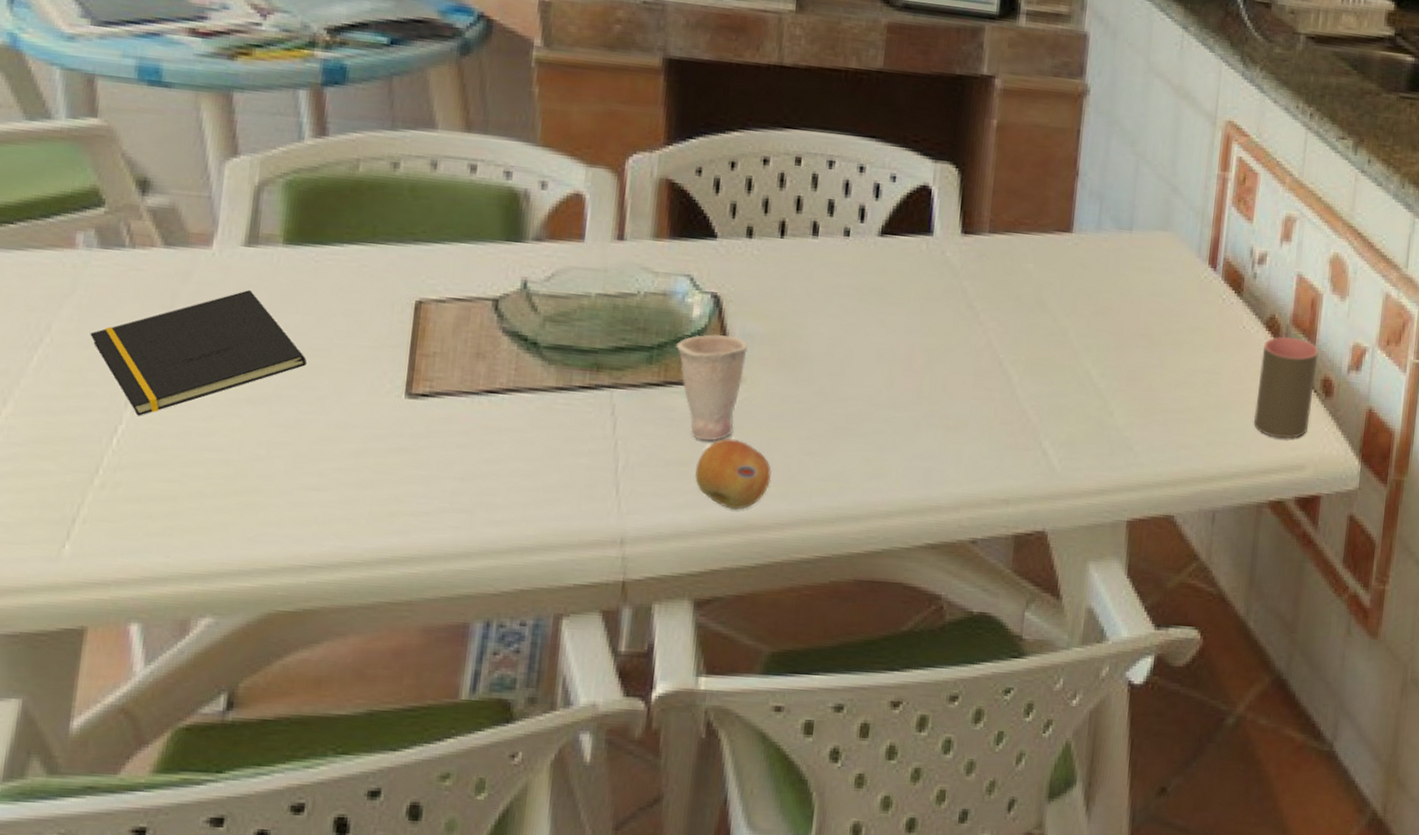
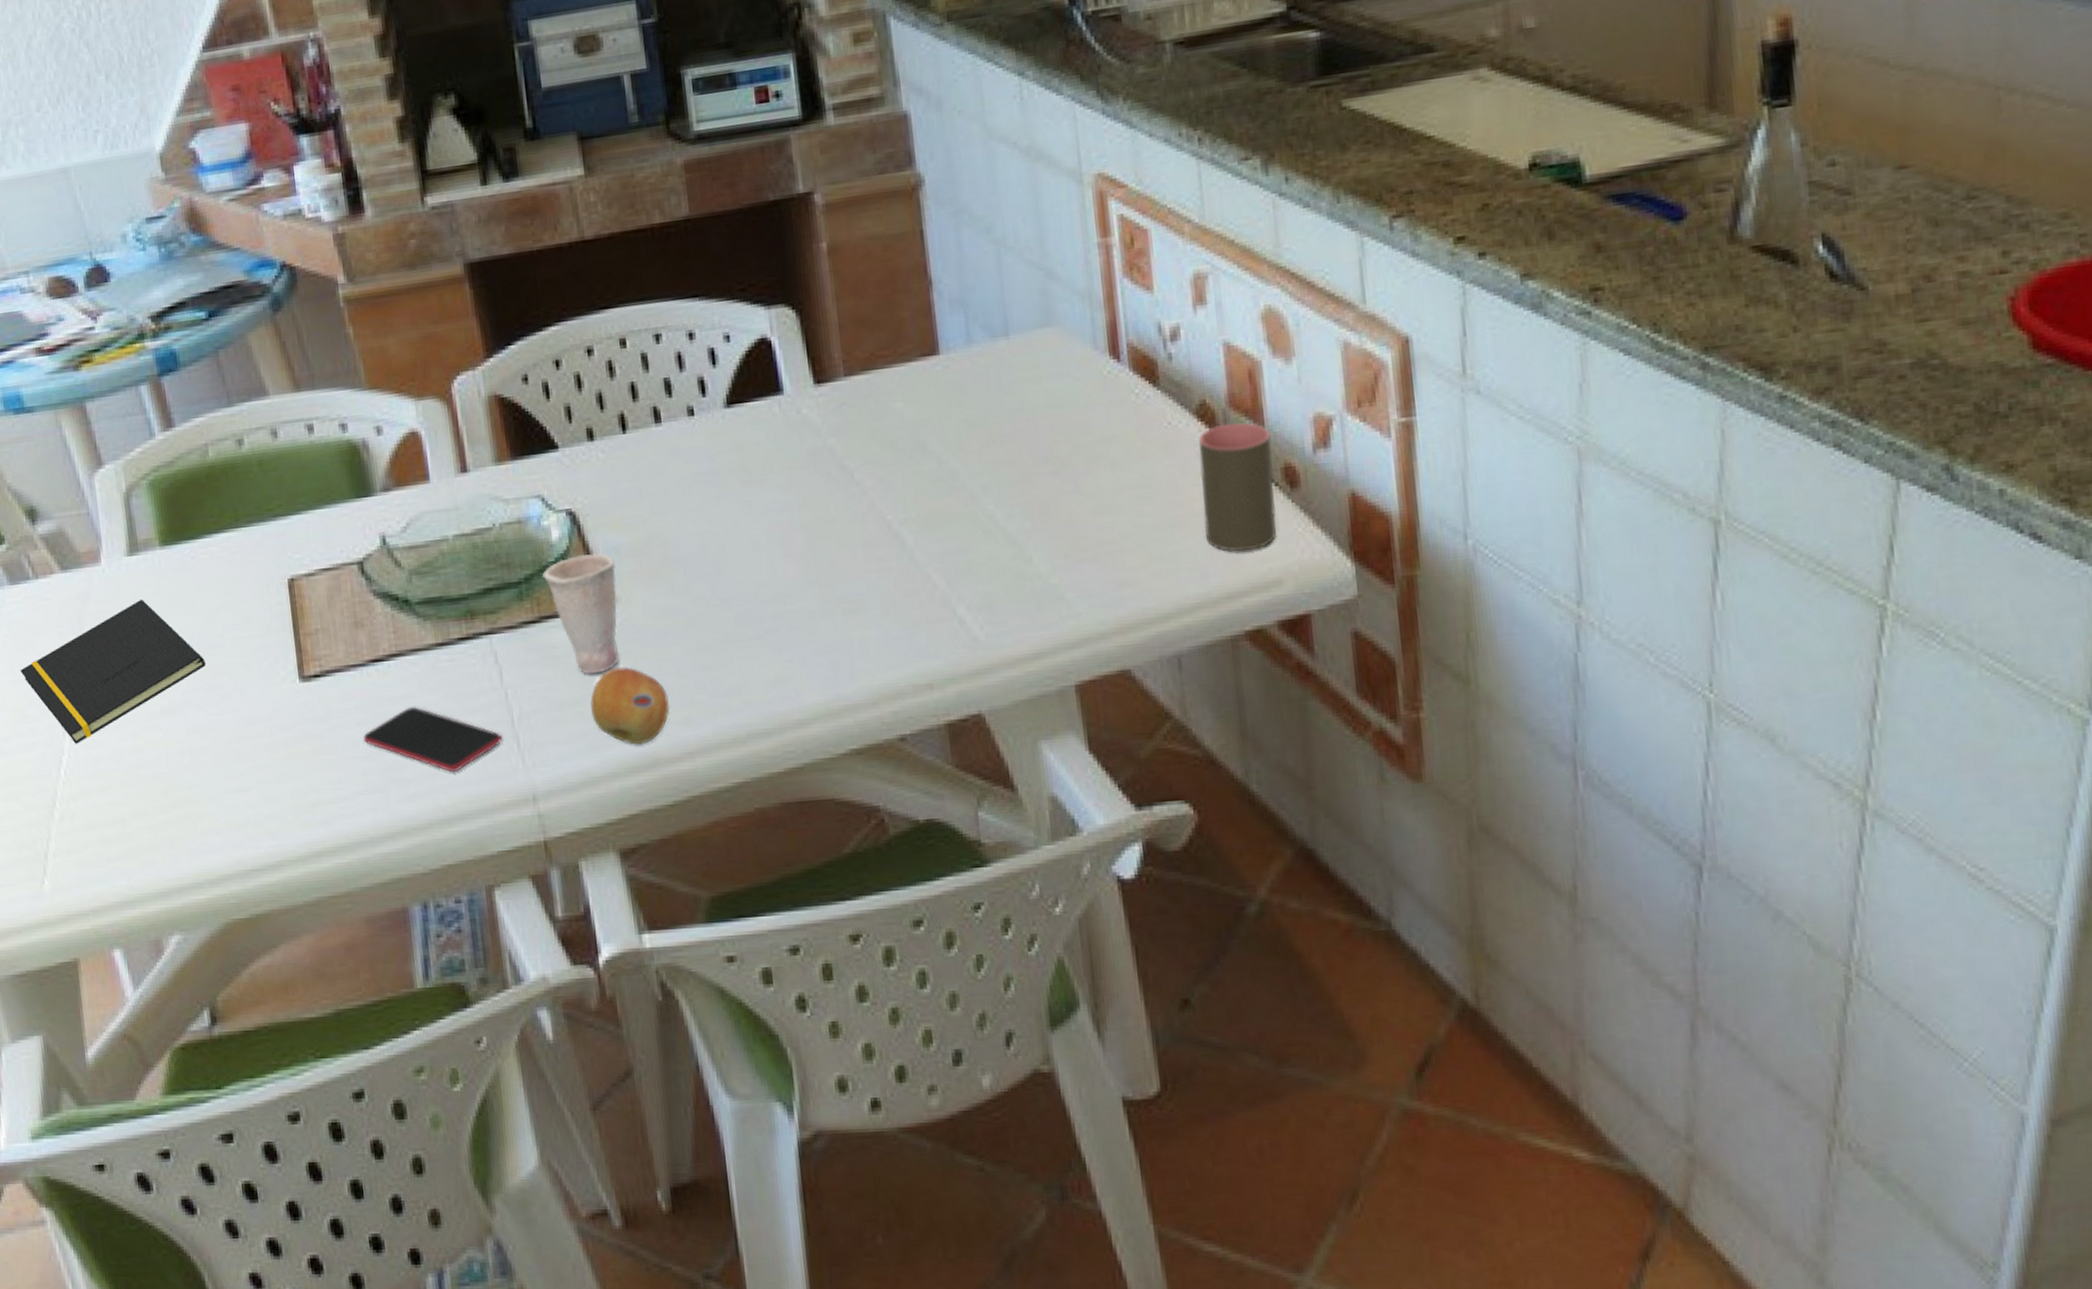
smartphone: none [460,439,602,507] -> present [363,706,502,773]

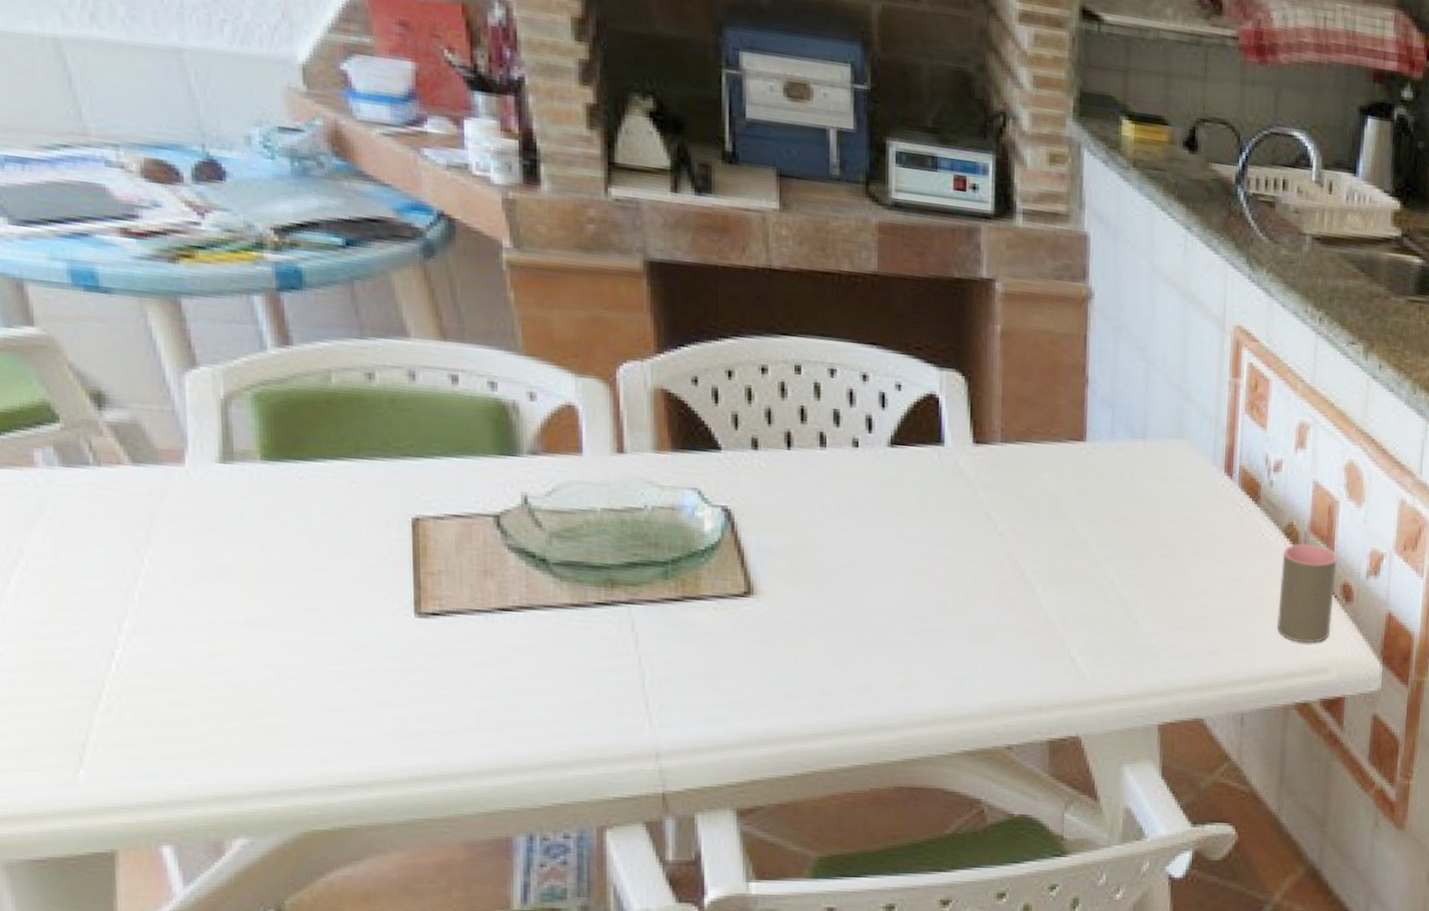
notepad: present [20,600,206,744] -> none [67,509,305,640]
smartphone: present [363,706,502,773] -> none [481,656,630,723]
cup: present [542,553,620,674] -> none [690,548,766,655]
fruit: present [590,666,670,745] -> none [723,651,802,722]

